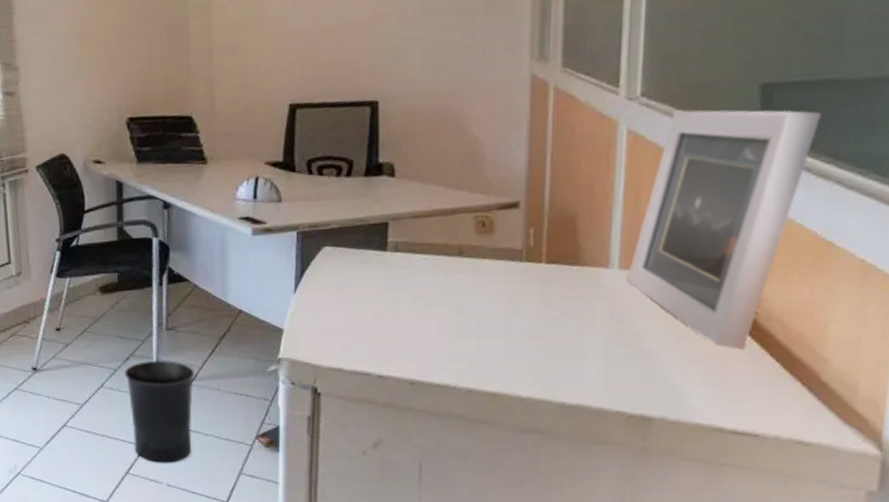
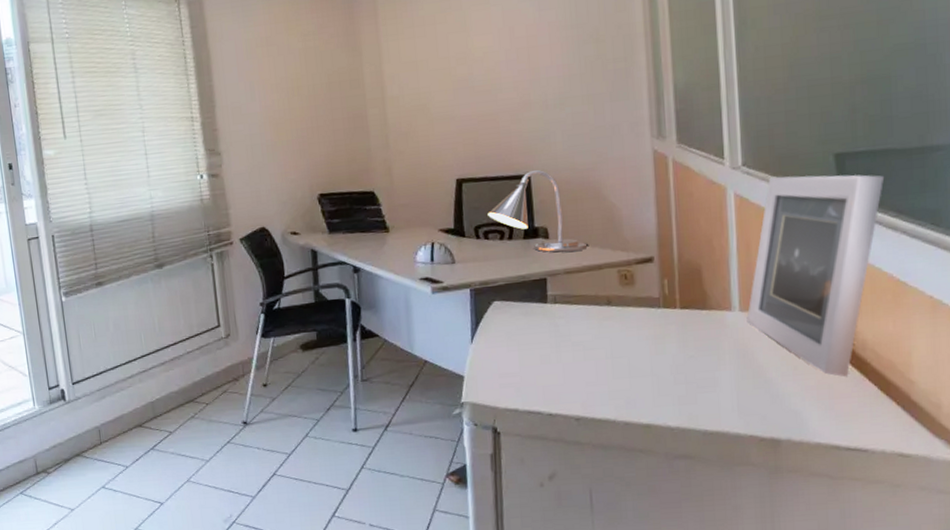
waste bin: present [124,361,195,463] -> none [326,409,391,505]
table lamp: none [324,95,443,193] -> present [488,169,589,253]

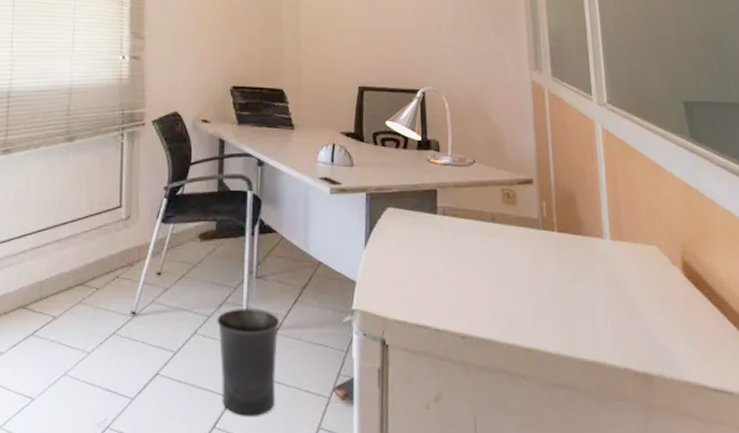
waste bin: none [326,409,391,505] -> present [217,309,280,416]
picture frame: present [746,174,885,377] -> none [616,116,727,315]

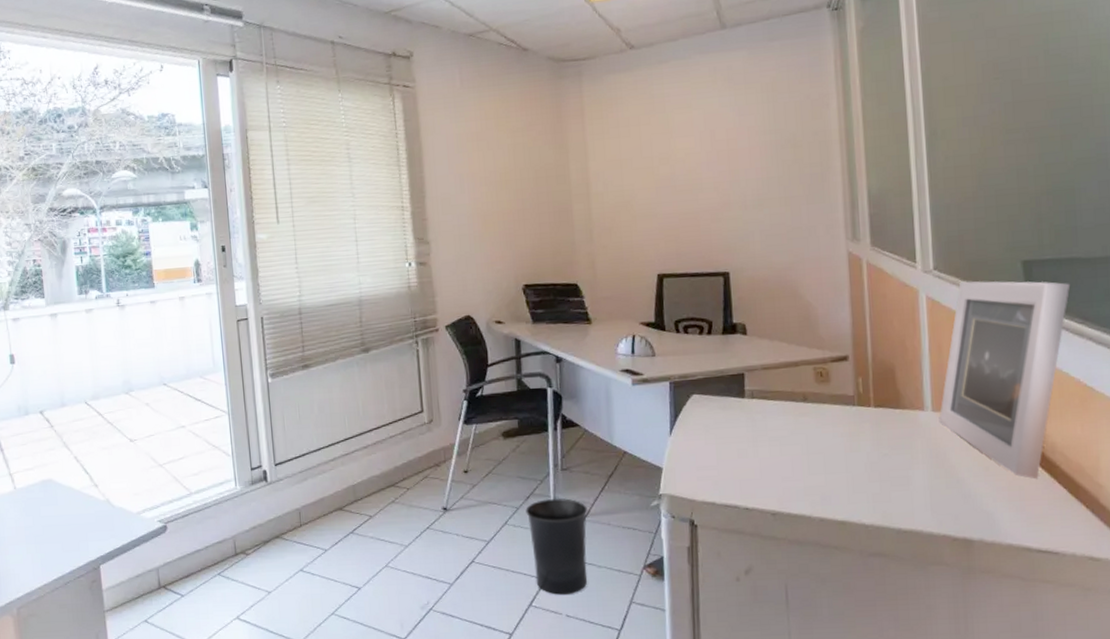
table lamp: present [385,86,476,166] -> none [687,267,786,349]
picture frame: none [616,116,727,315] -> present [939,281,1071,480]

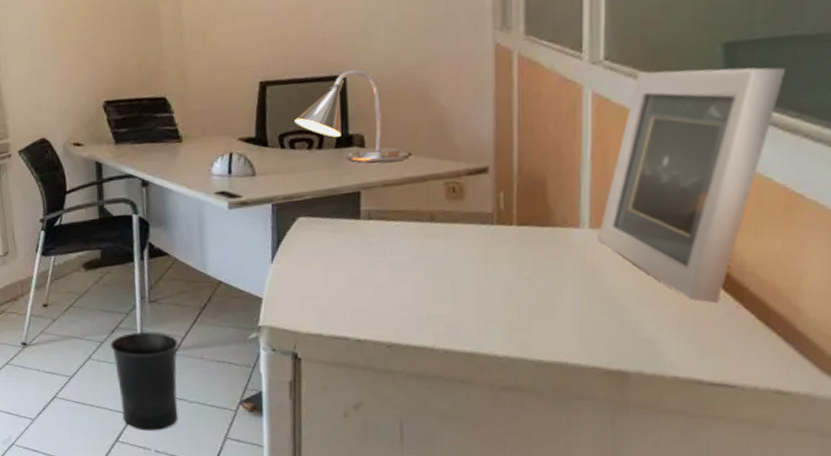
table lamp: none [687,267,786,349] -> present [295,69,412,163]

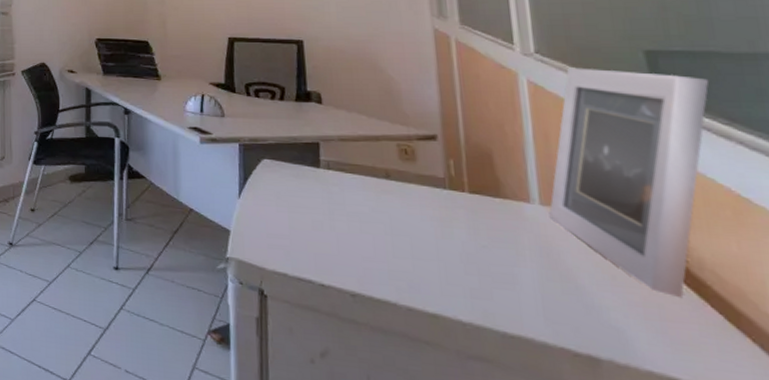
waste bin: present [110,332,179,430] -> none [88,247,151,349]
table lamp: present [295,69,412,163] -> none [259,36,365,119]

